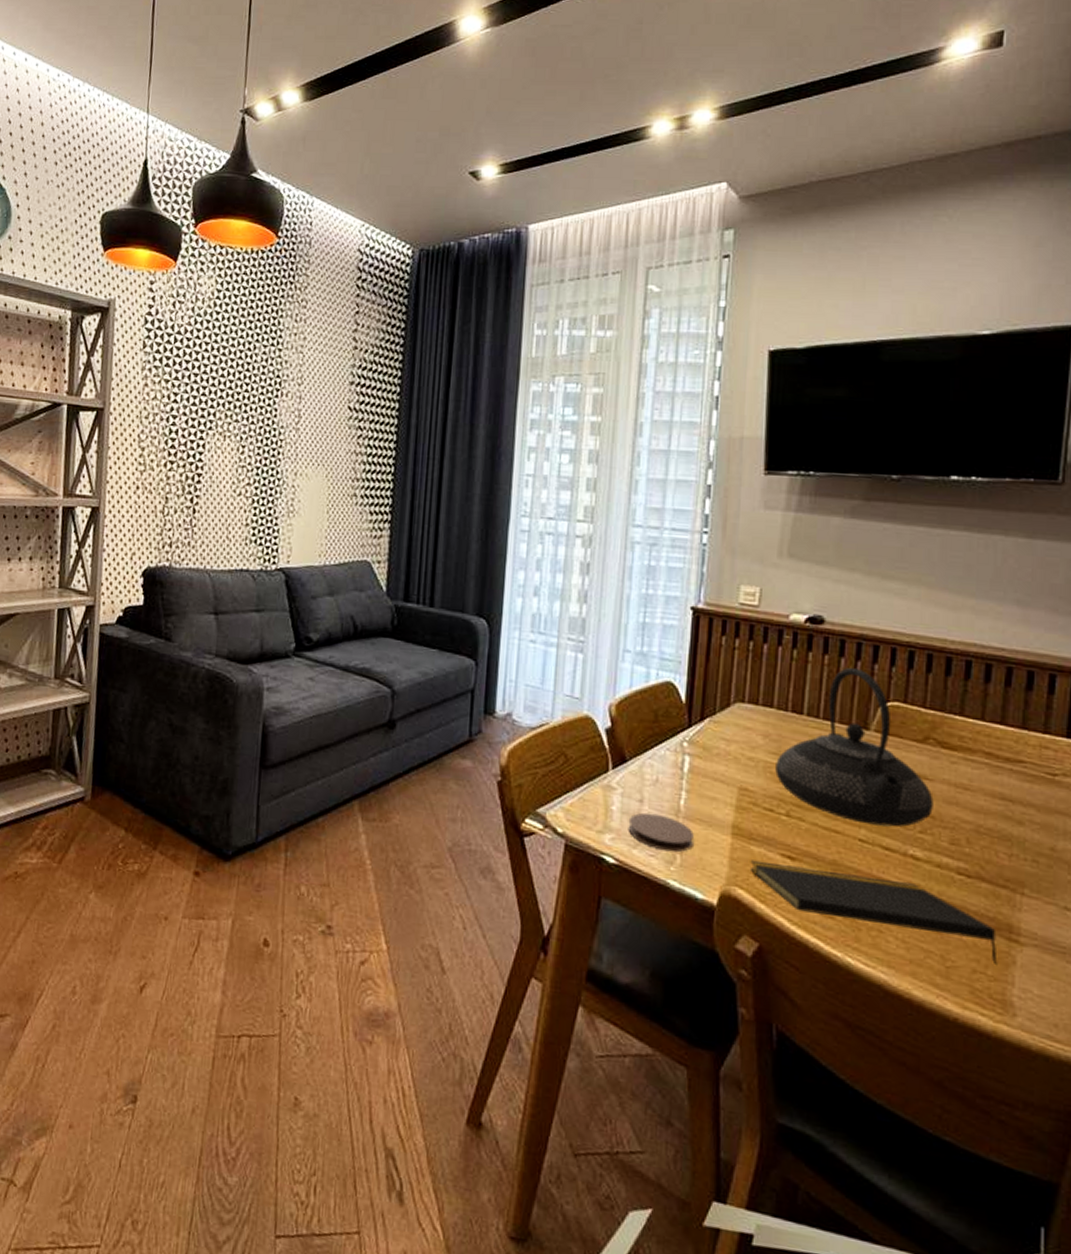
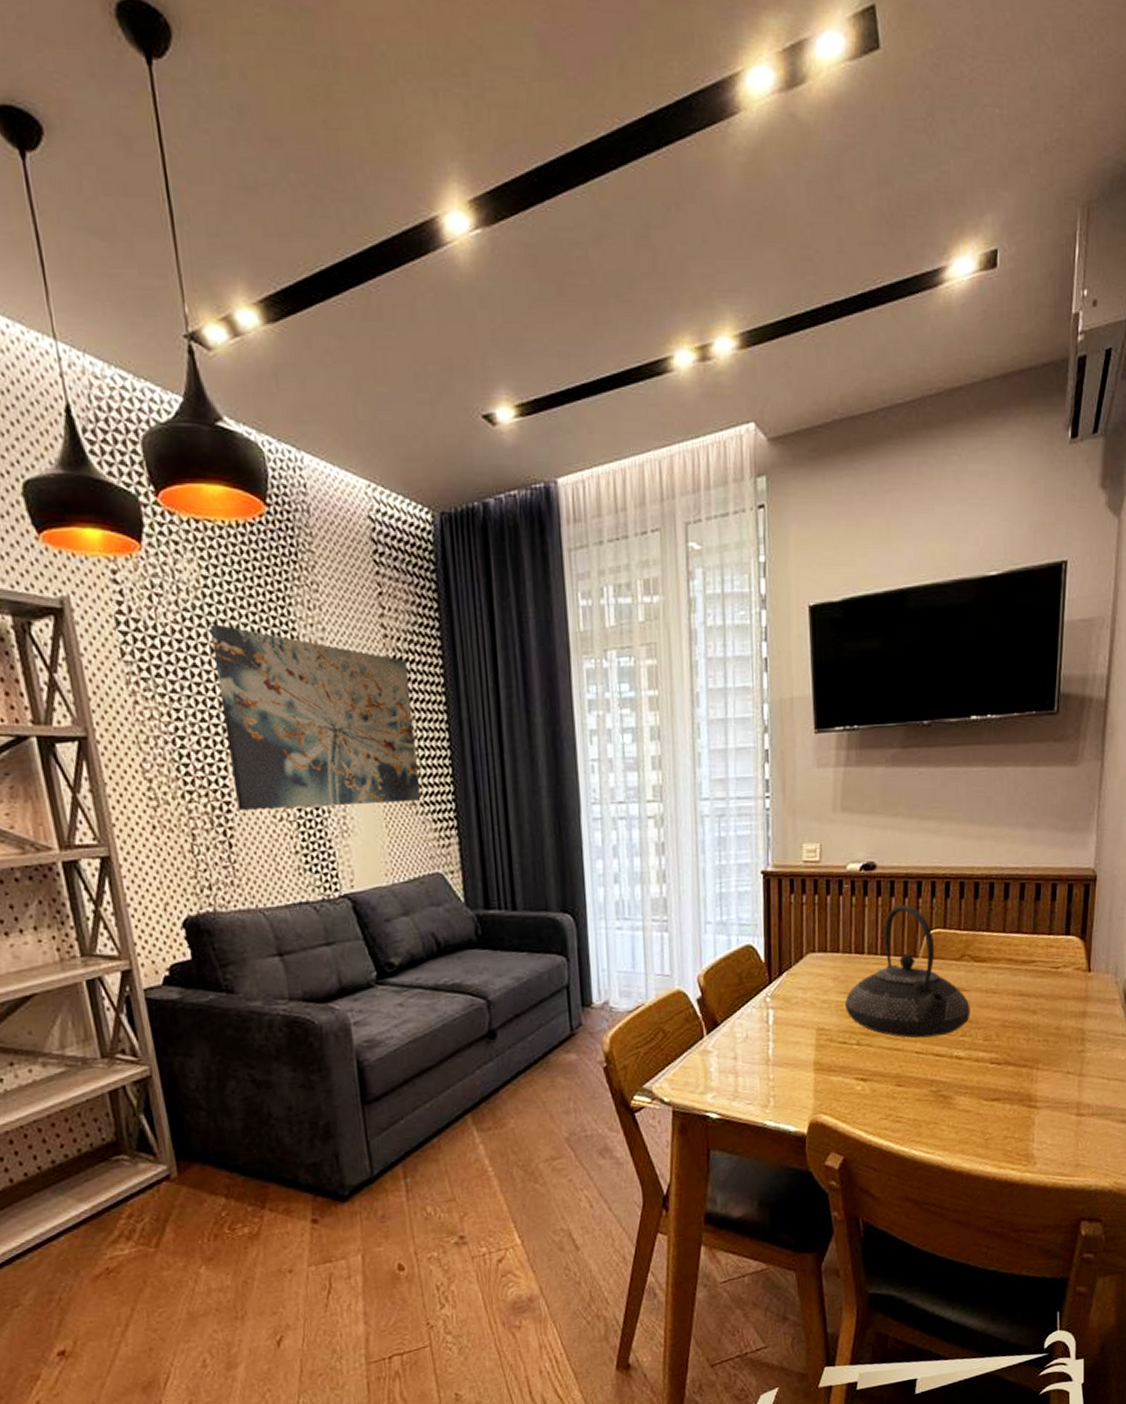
wall art: none [206,328,370,493] -> present [210,624,422,810]
coaster: present [628,812,694,853] -> none [726,1066,783,1097]
notepad: present [750,860,998,966] -> none [831,1079,1022,1129]

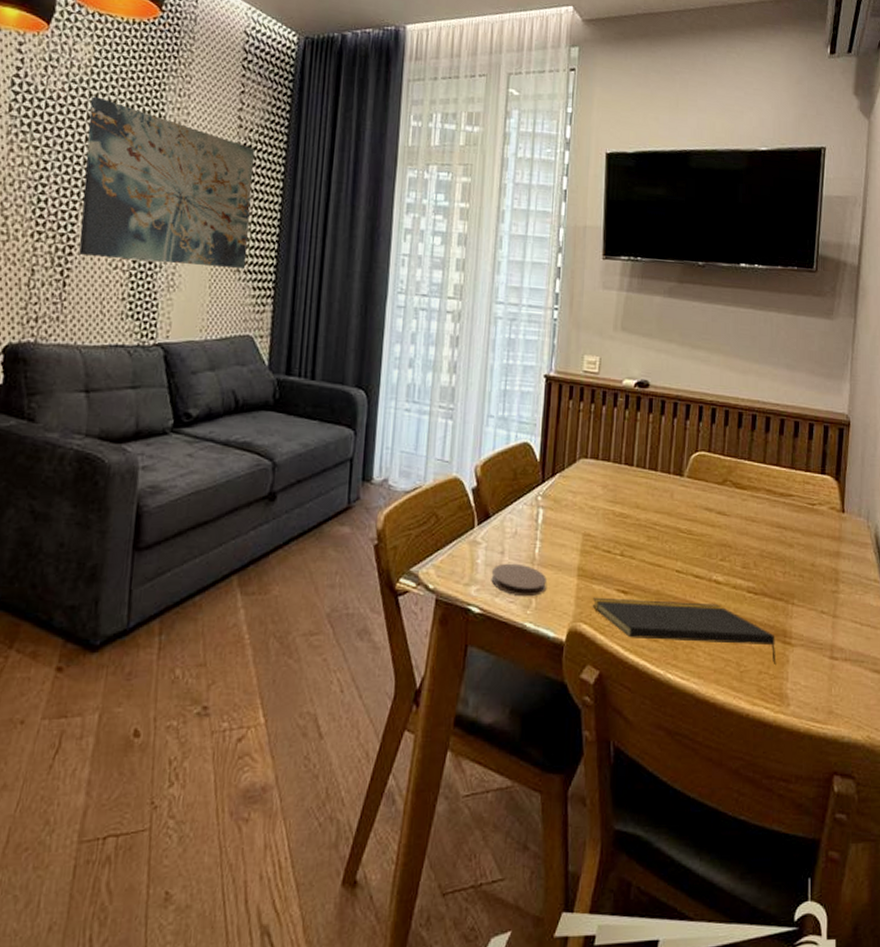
coaster: none [726,1066,783,1097] -> present [491,563,546,597]
notepad: none [831,1079,1022,1129] -> present [592,597,776,666]
teapot: present [845,905,970,1038] -> none [612,424,730,558]

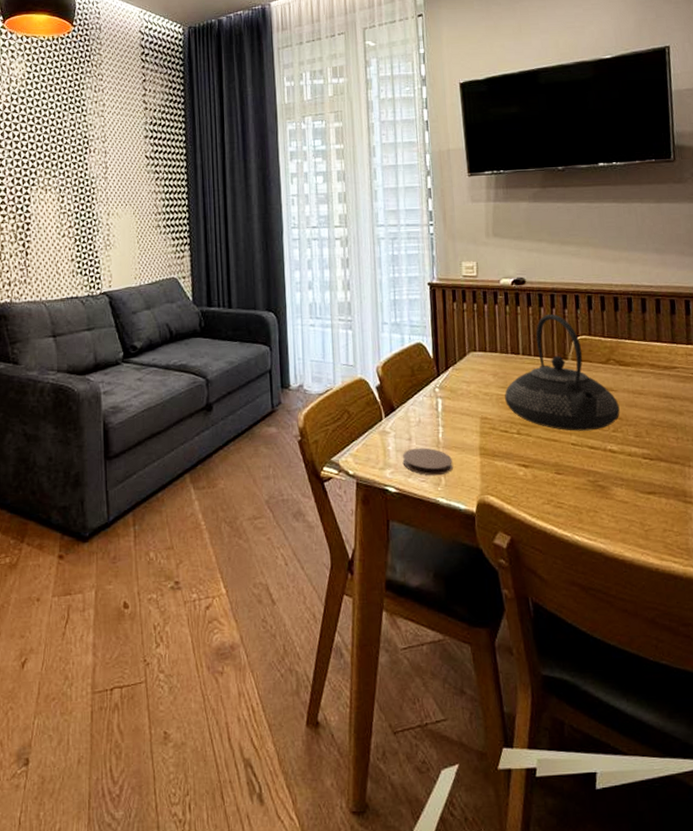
wall art: present [79,96,255,269] -> none [29,102,164,229]
notepad: present [592,597,776,666] -> none [496,471,680,523]
teapot: none [612,424,730,558] -> present [505,314,620,431]

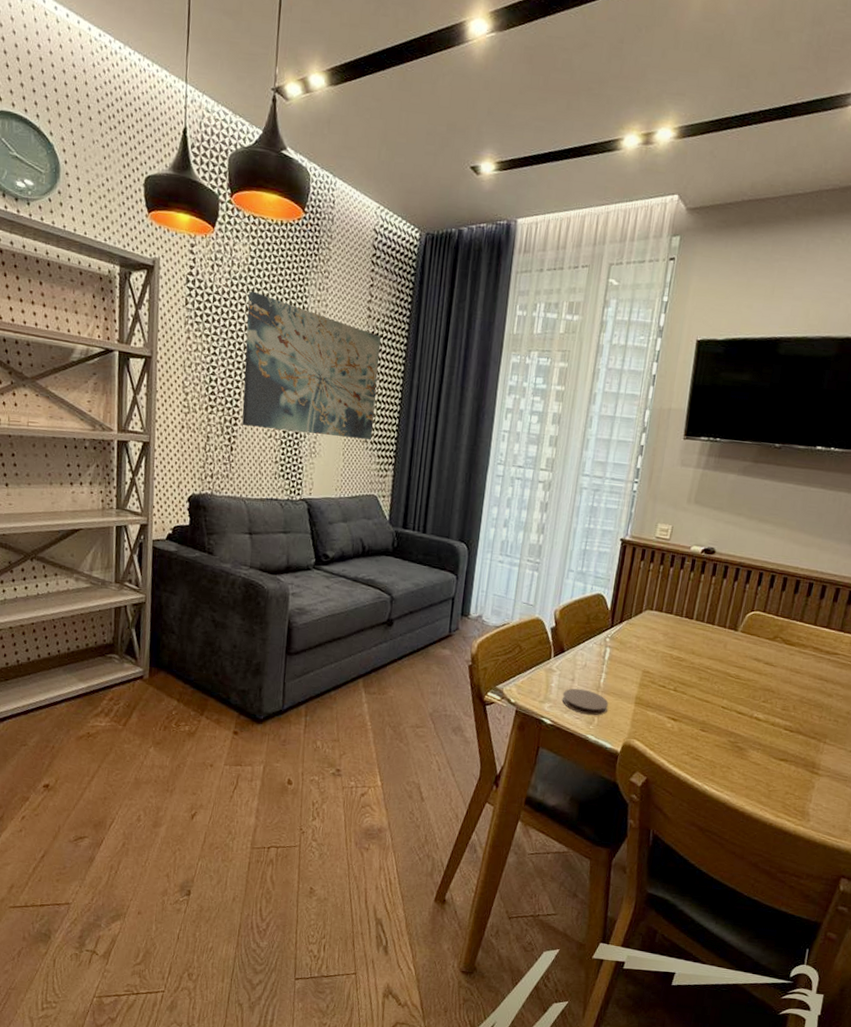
wall art: none [29,102,164,229] -> present [242,291,381,440]
teapot: present [505,314,620,431] -> none [669,586,775,698]

